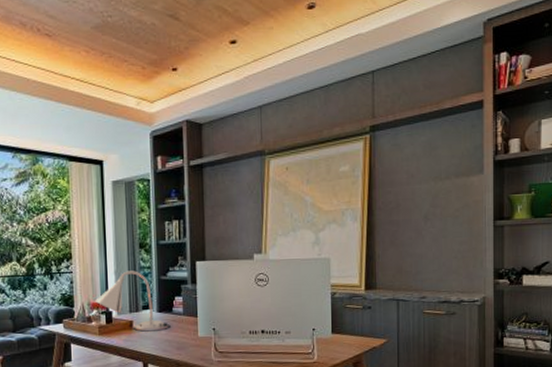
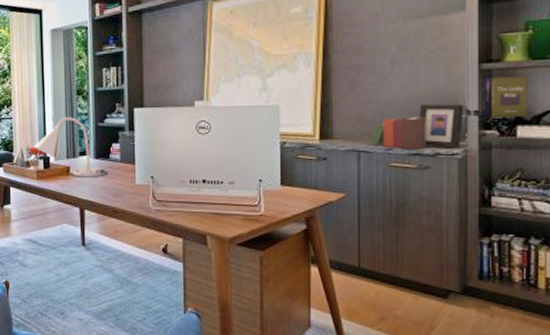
books: none [407,268,453,299] -> present [369,116,426,151]
picture frame: none [447,256,482,296] -> present [420,104,464,148]
books: none [484,231,531,268] -> present [466,76,527,118]

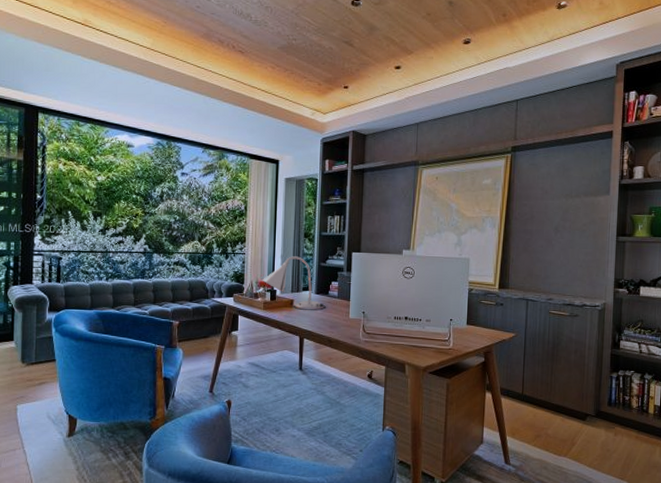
books: present [369,116,426,151] -> none [535,274,578,302]
picture frame: present [420,104,464,148] -> none [573,265,605,302]
books: present [466,76,527,118] -> none [605,247,649,279]

